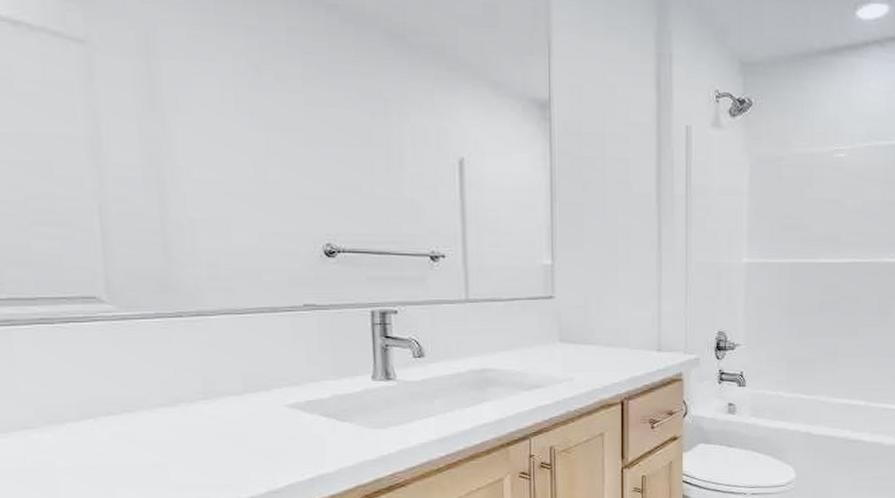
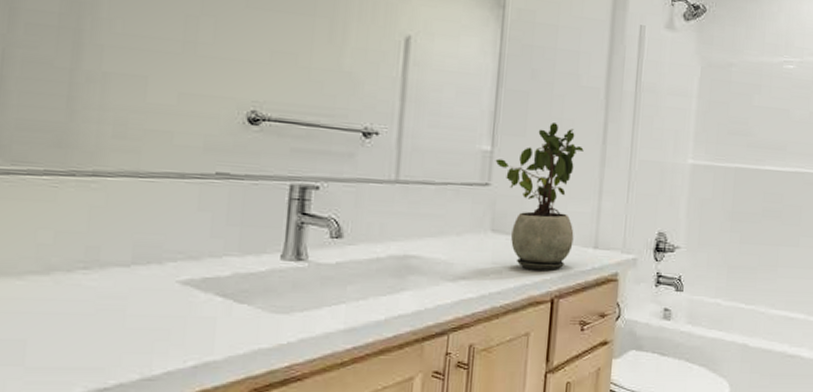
potted plant: none [556,232,640,375] -> present [495,123,584,271]

